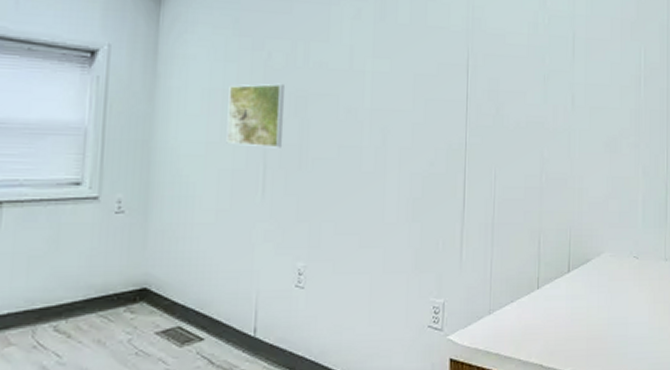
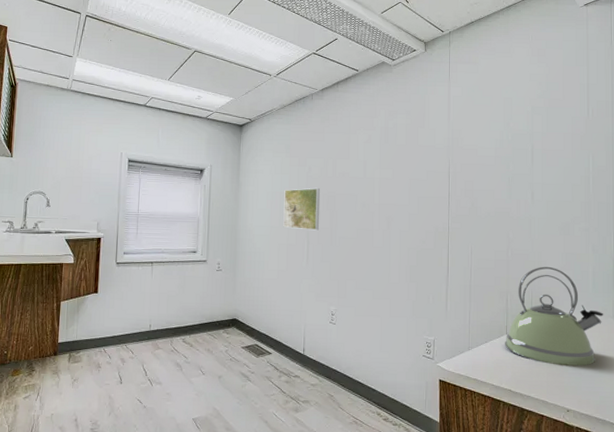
kettle: none [536,195,655,327] -> present [505,266,604,366]

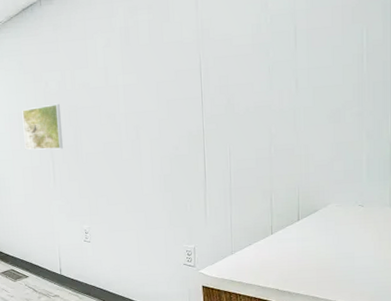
kettle: present [505,266,604,366] -> none [270,159,380,260]

